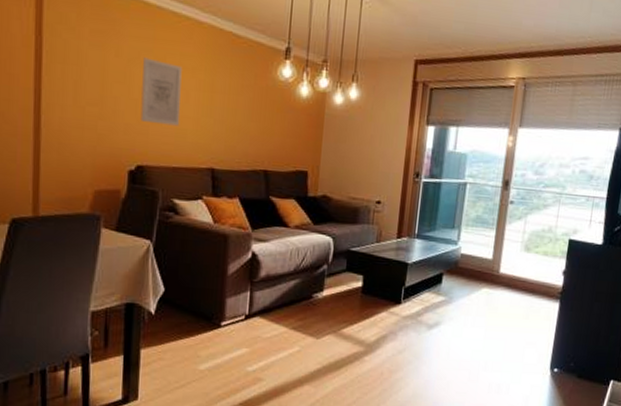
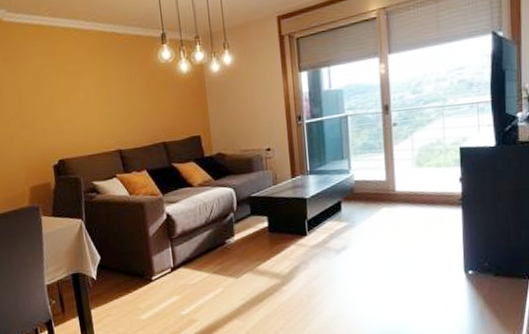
wall art: present [140,57,182,126] -> none [47,70,86,123]

